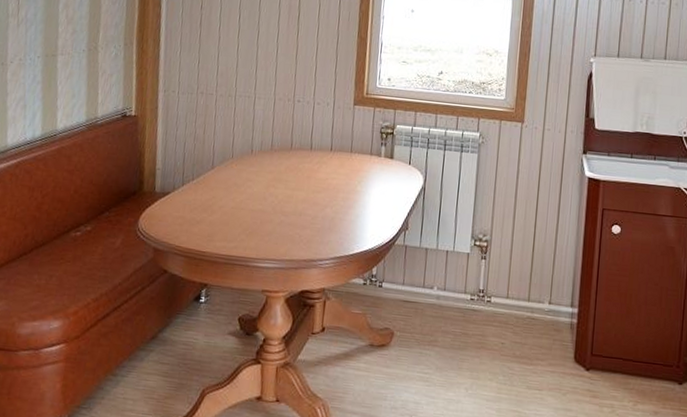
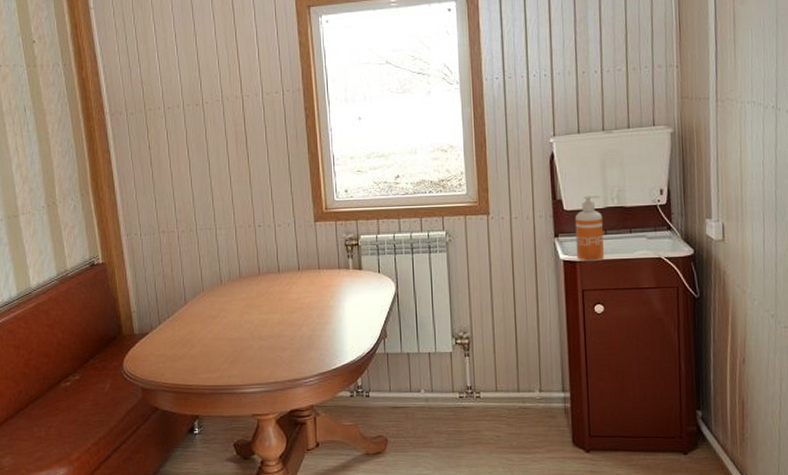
soap dispenser: none [601,118,631,184] -> present [575,196,604,262]

